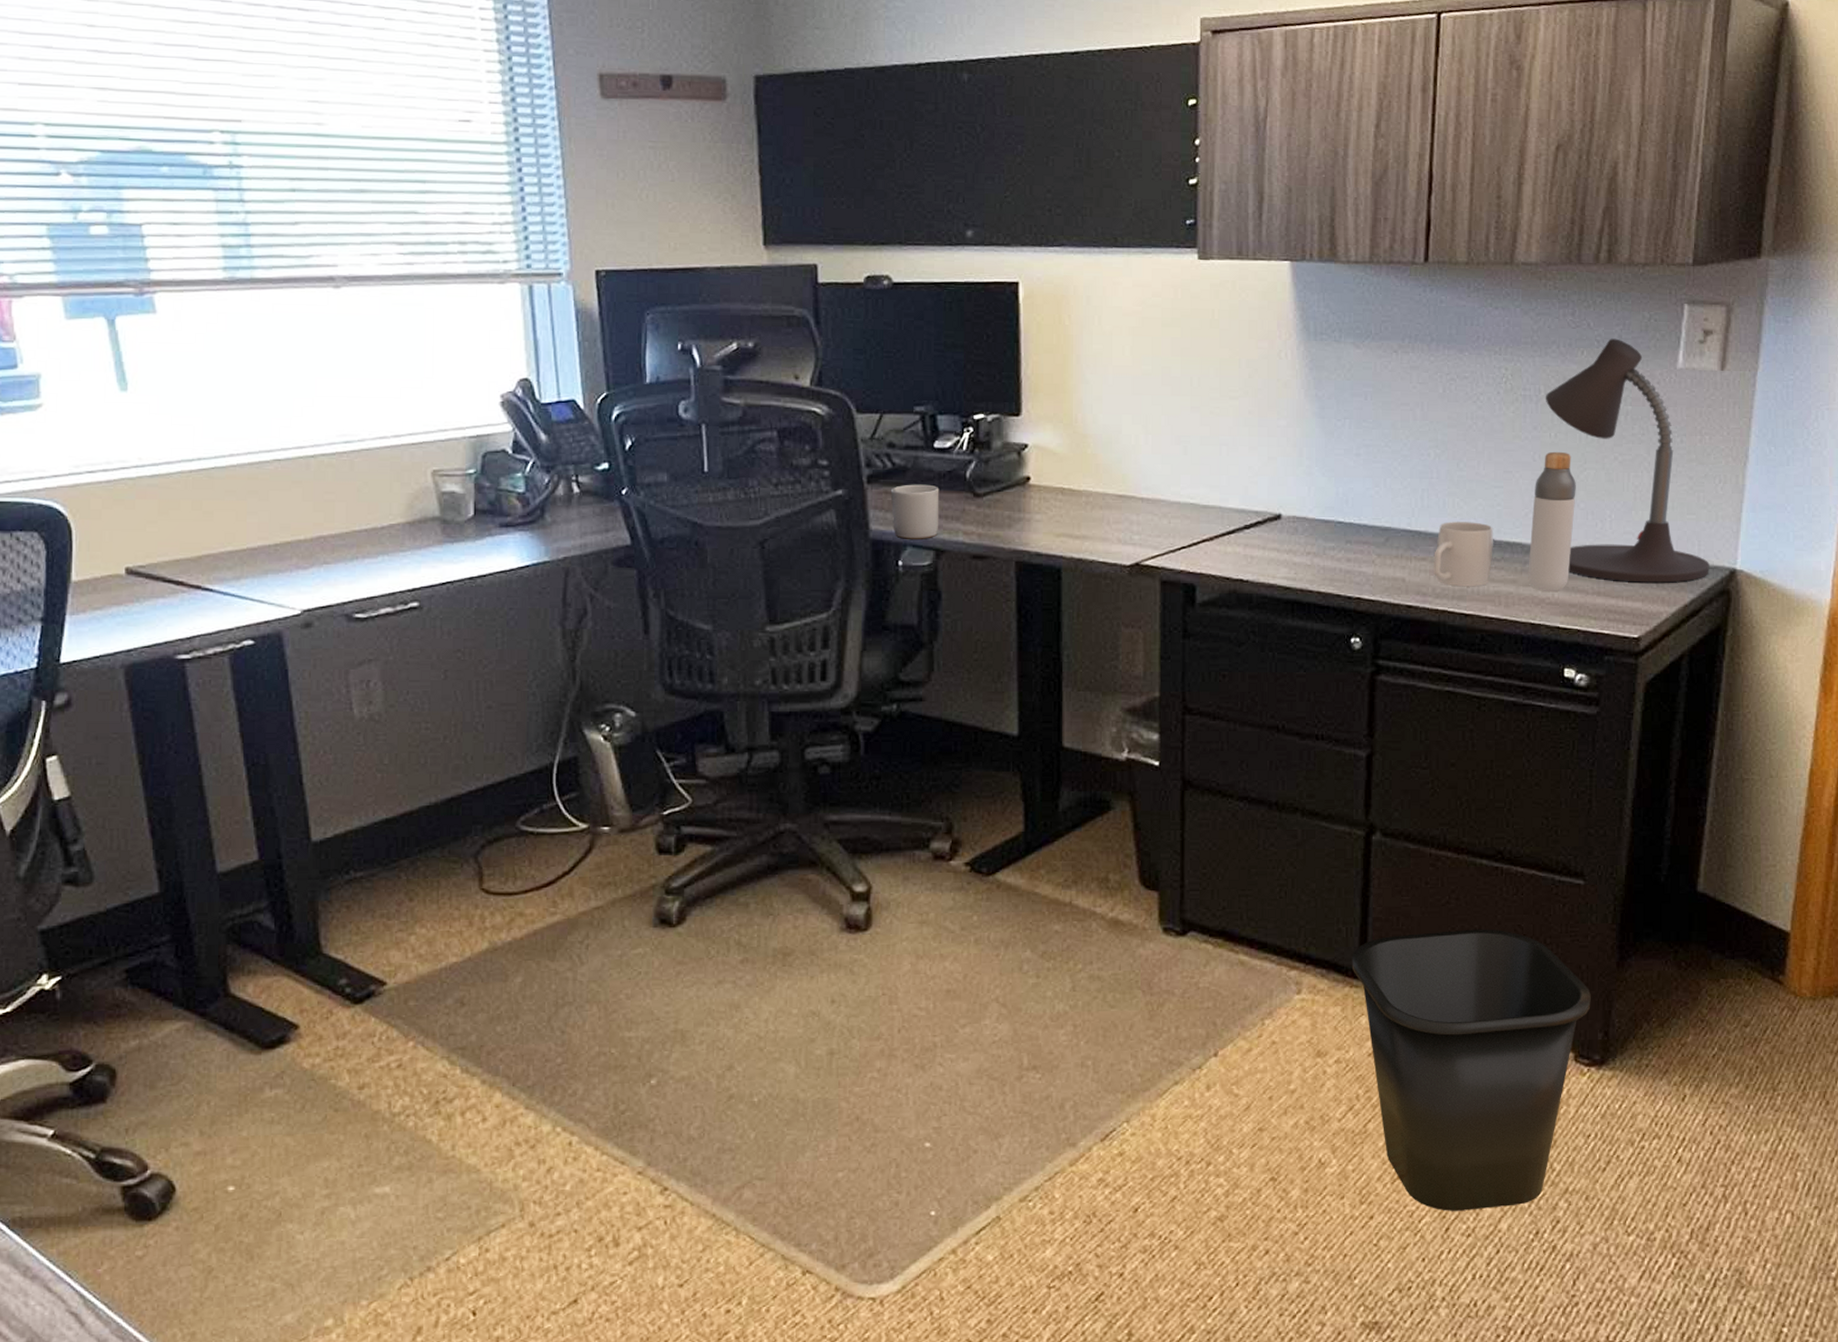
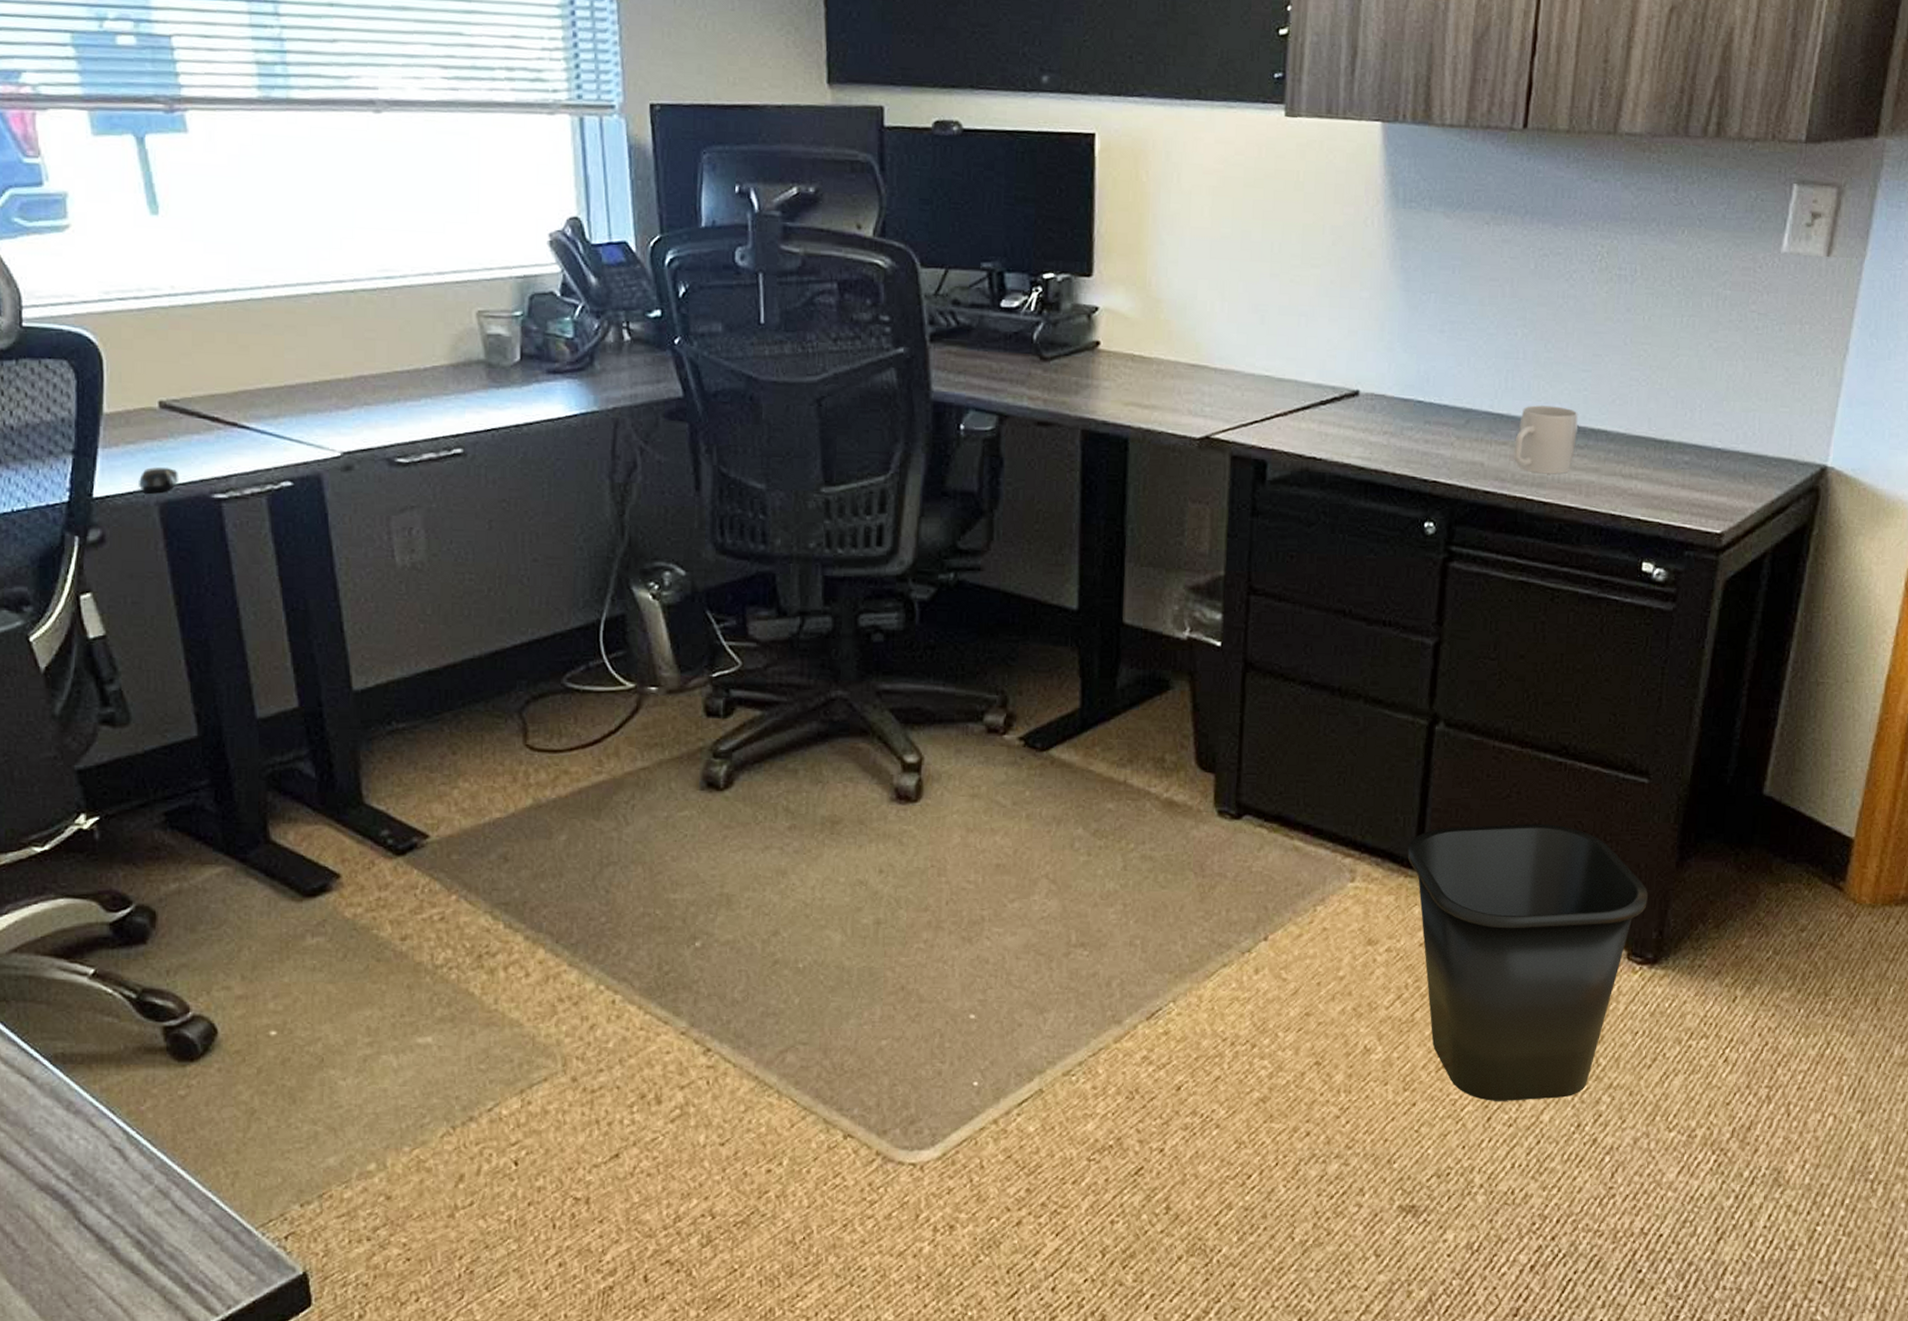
computer mouse: none [105,630,143,657] -> present [139,467,178,494]
mug: present [891,484,939,539] -> none [954,344,1005,403]
bottle: present [1528,451,1576,593] -> none [1611,335,1668,483]
desk lamp: present [1545,338,1710,583] -> none [1640,217,1800,478]

